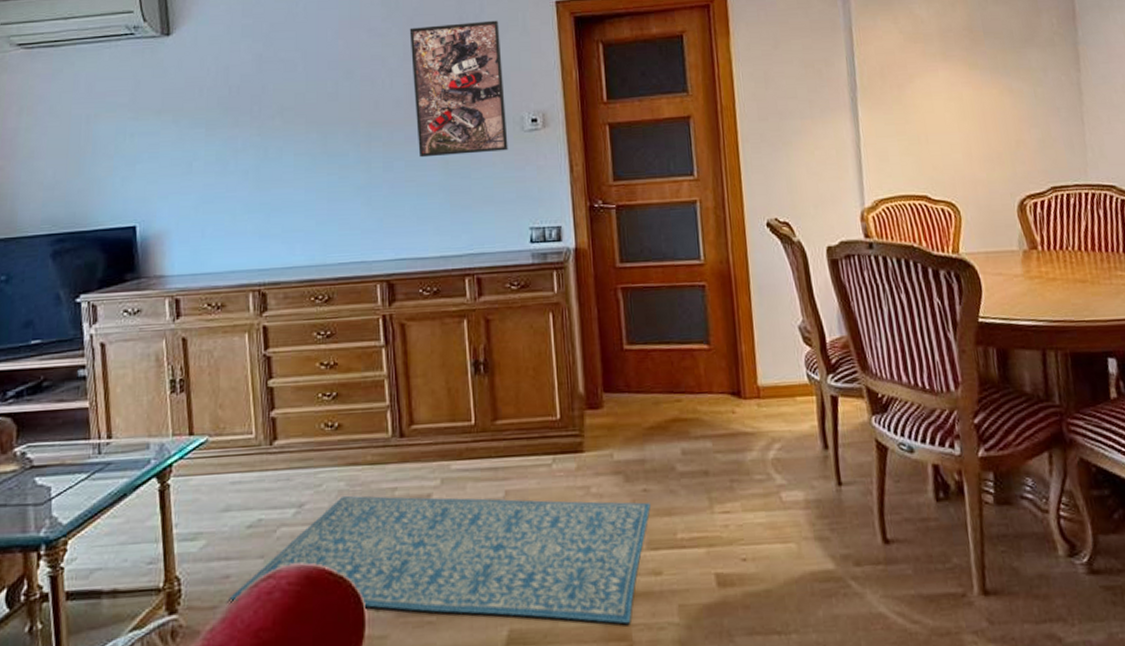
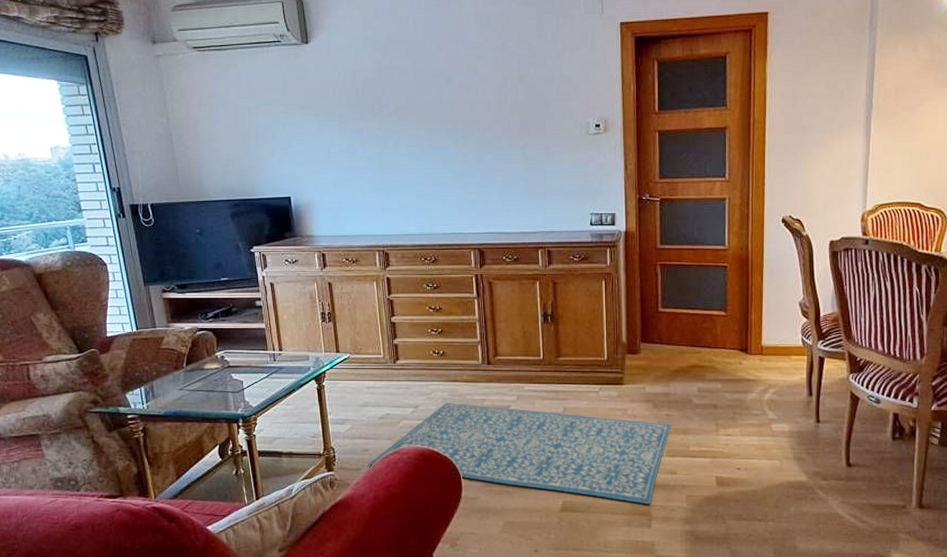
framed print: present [409,20,508,158] -> none [498,38,576,153]

